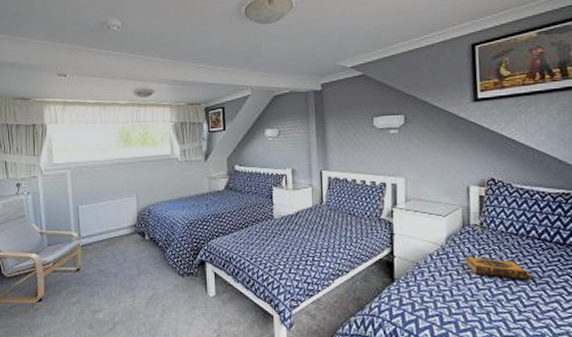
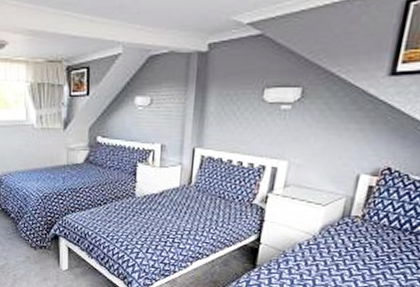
hardback book: present [463,255,532,281] -> none [334,247,404,277]

